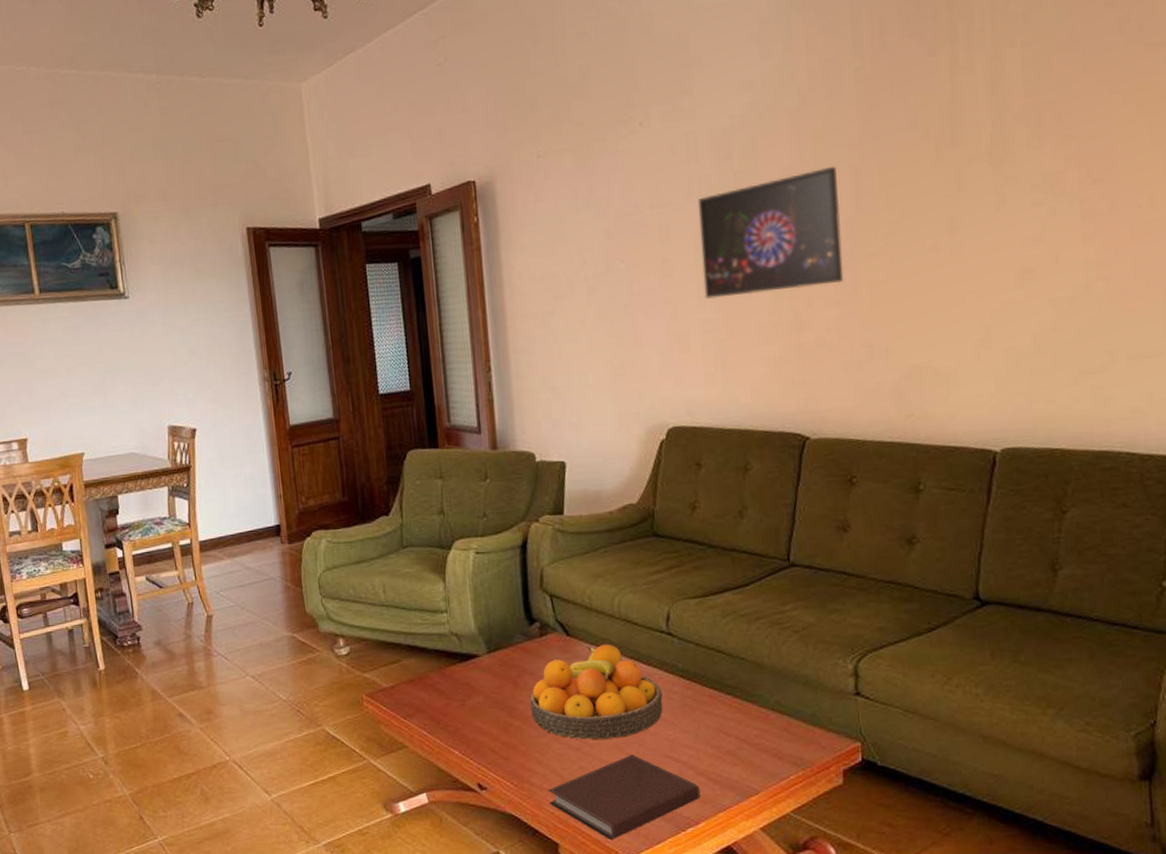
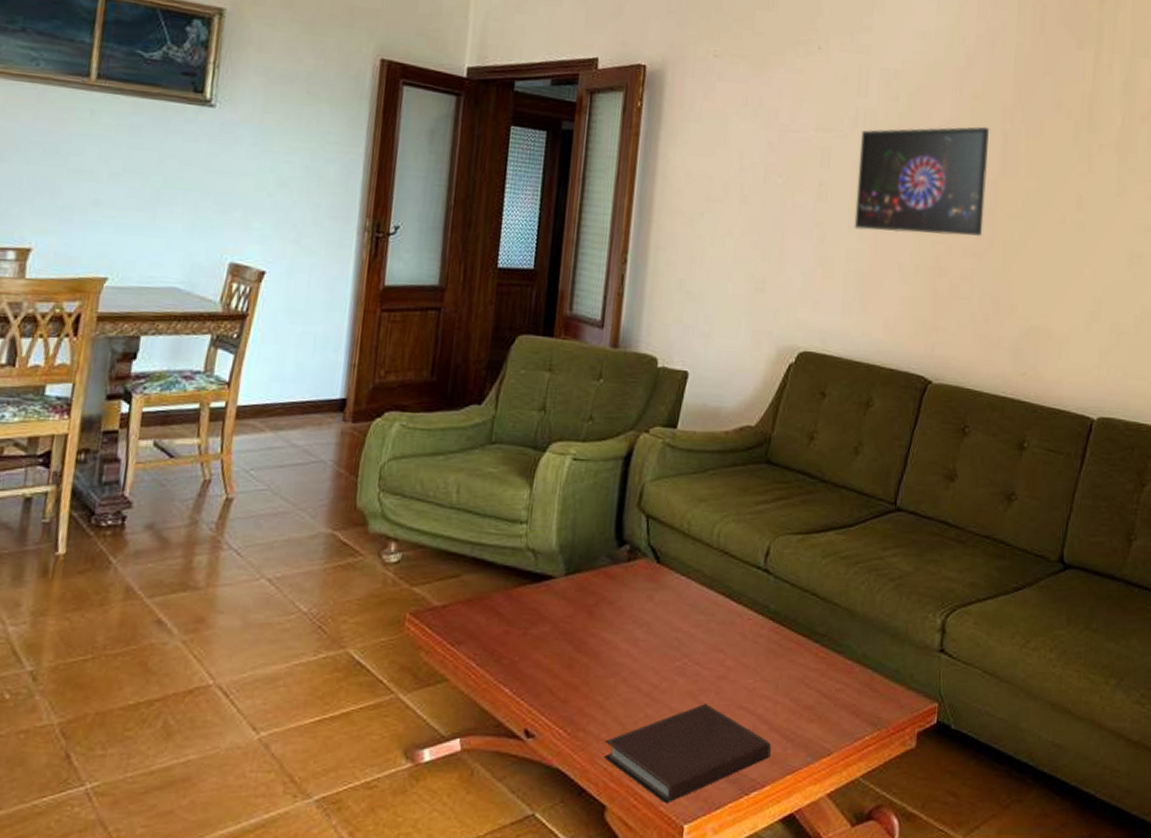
fruit bowl: present [530,643,663,740] -> none [602,575,749,685]

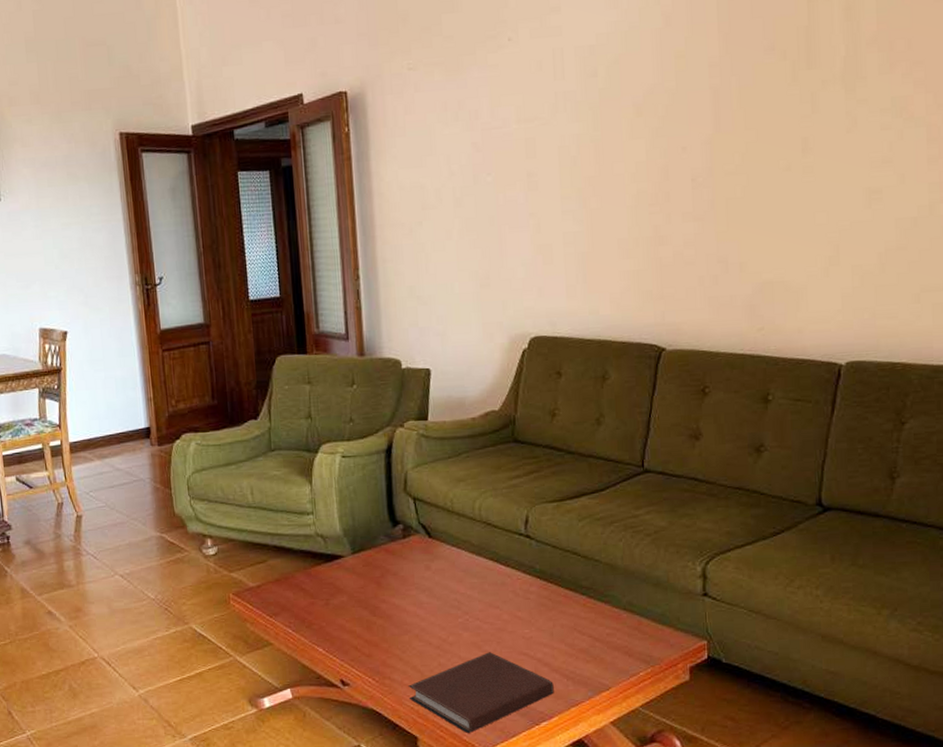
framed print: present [854,126,989,237] -> none [563,85,702,213]

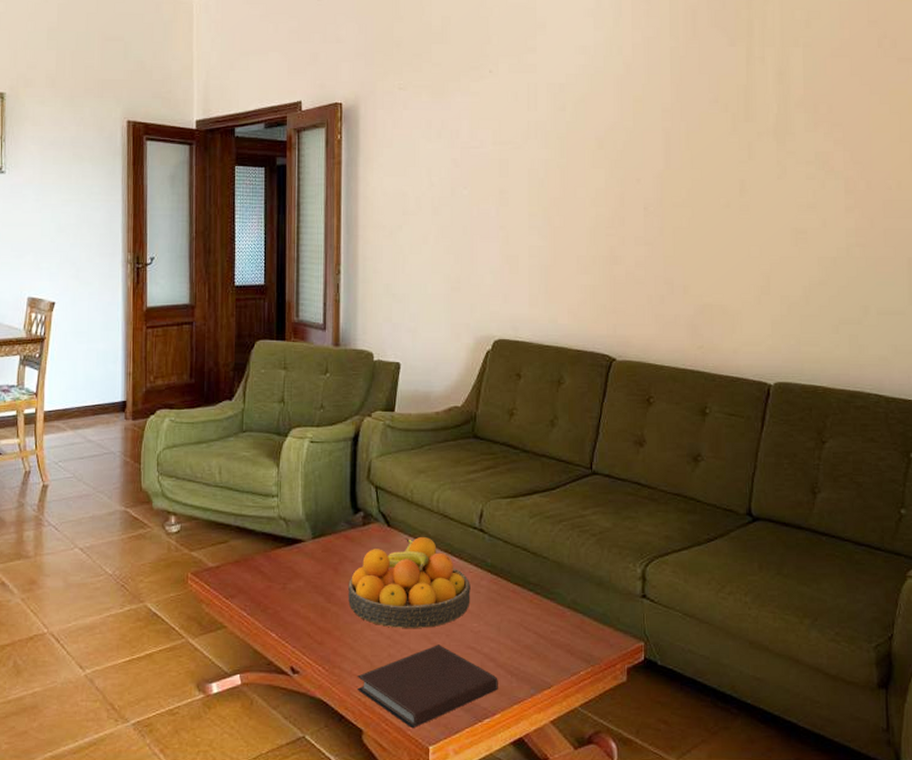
fruit bowl: none [392,545,520,638] -> present [348,536,471,629]

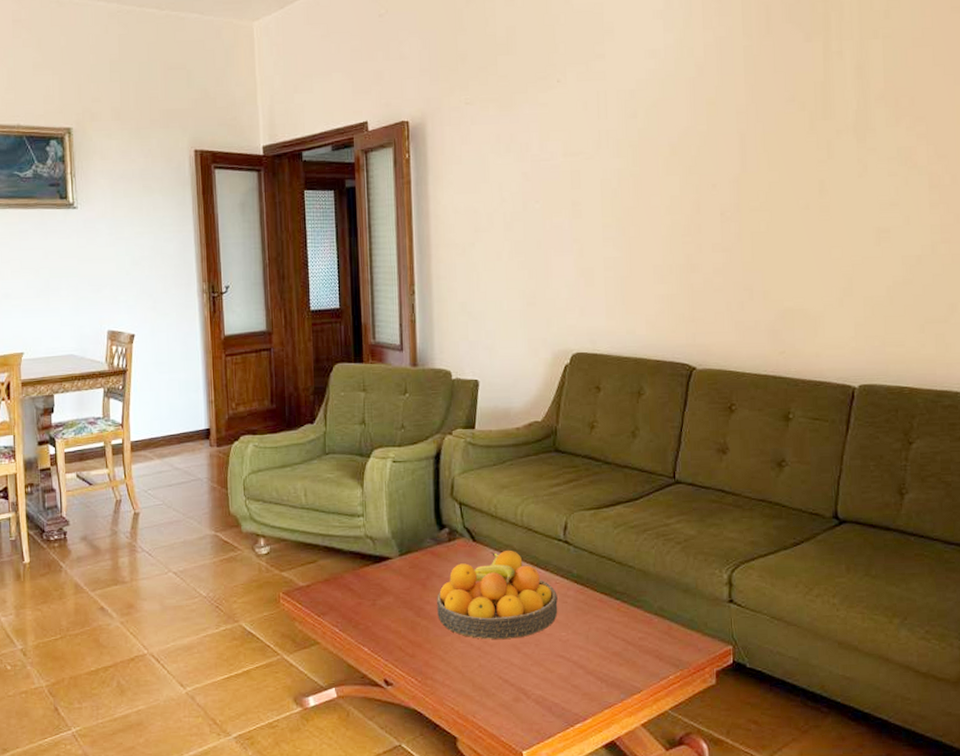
notebook: present [356,645,498,729] -> none [449,654,589,735]

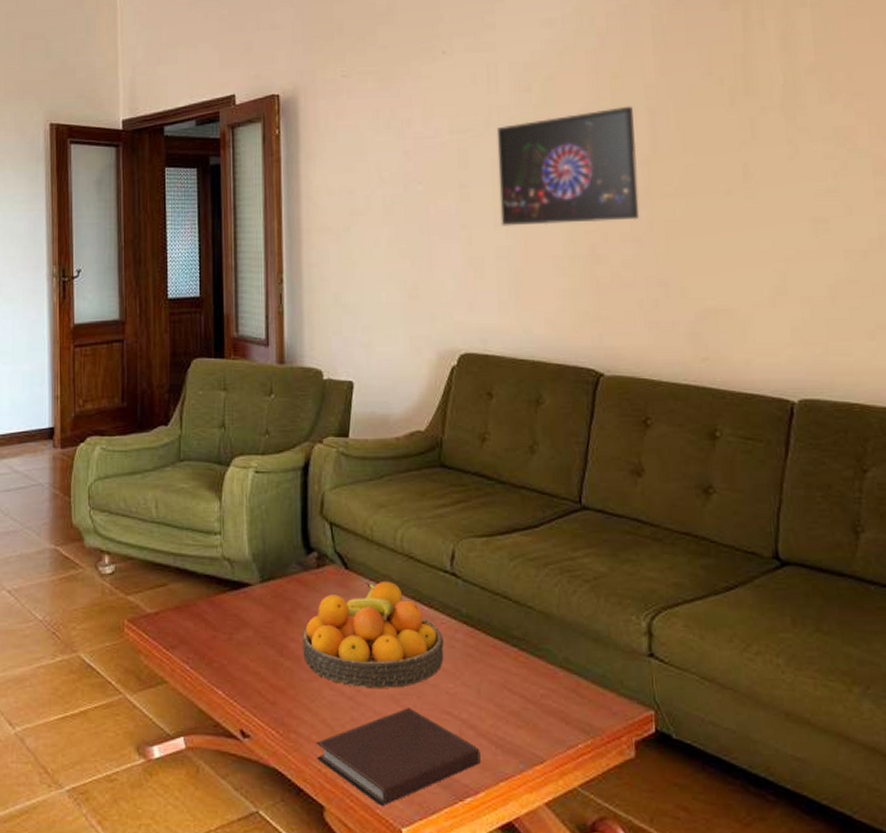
notebook: none [449,654,589,735] -> present [315,708,481,807]
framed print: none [605,129,730,240] -> present [496,106,640,226]

